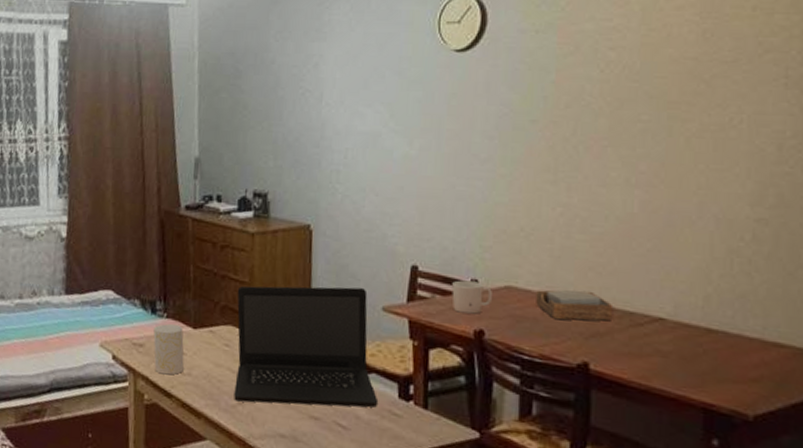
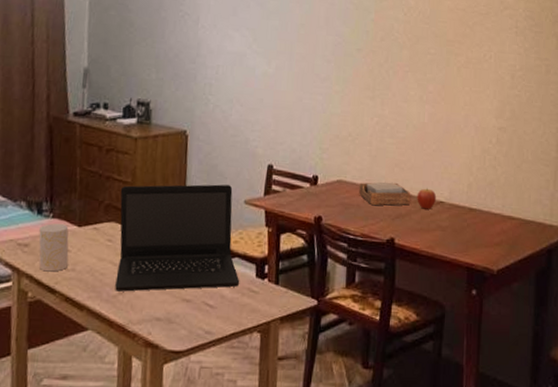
mug: present [451,280,494,314] -> none [298,176,329,204]
fruit: none [622,299,654,328] -> present [417,188,437,209]

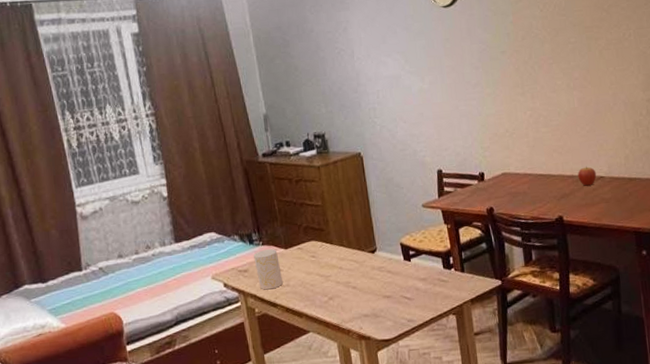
laptop: present [115,184,239,292] -> none [314,193,429,298]
napkin holder: present [359,182,411,206] -> none [523,166,573,191]

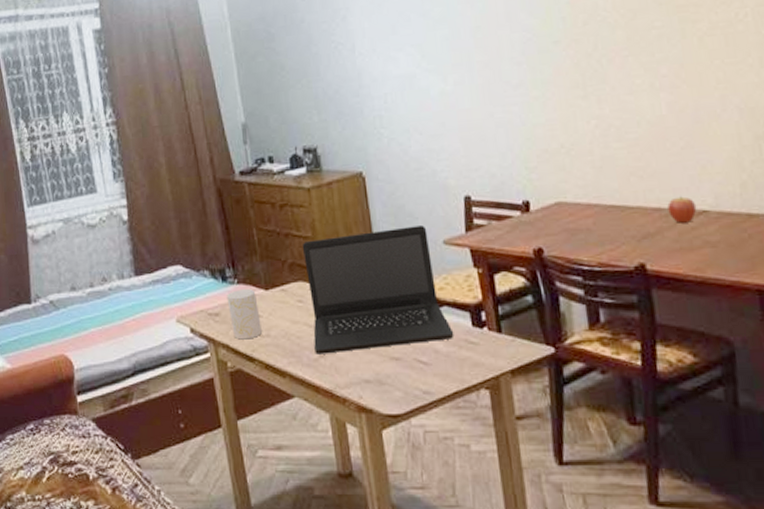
laptop: none [314,193,429,298] -> present [302,226,453,354]

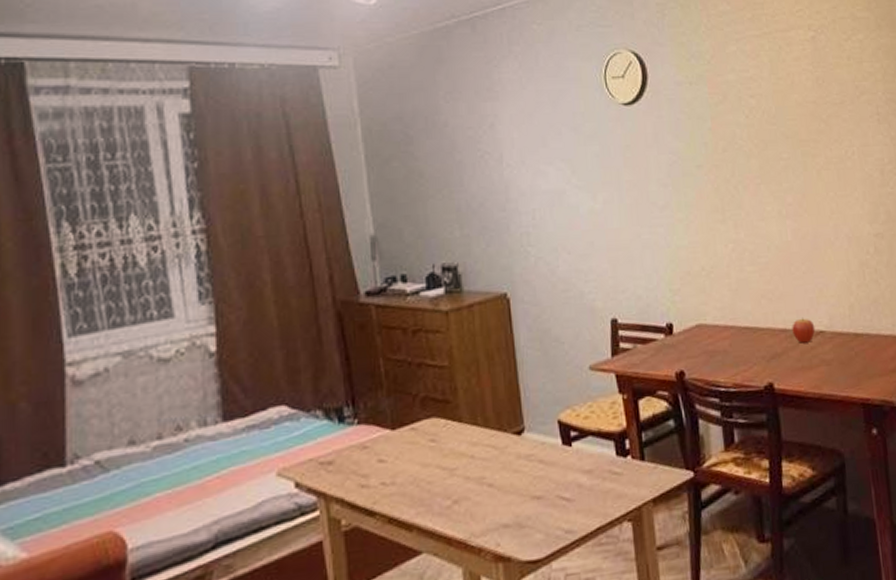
cup: present [227,289,262,340] -> none [344,429,385,491]
laptop: present [302,226,453,354] -> none [436,351,597,501]

